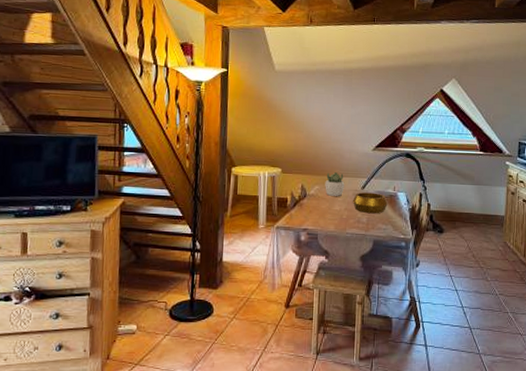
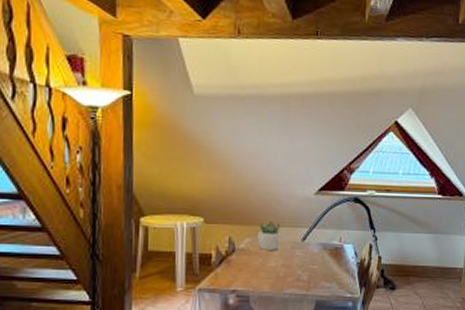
decorative bowl: present [352,192,388,214] -> none [290,245,333,270]

